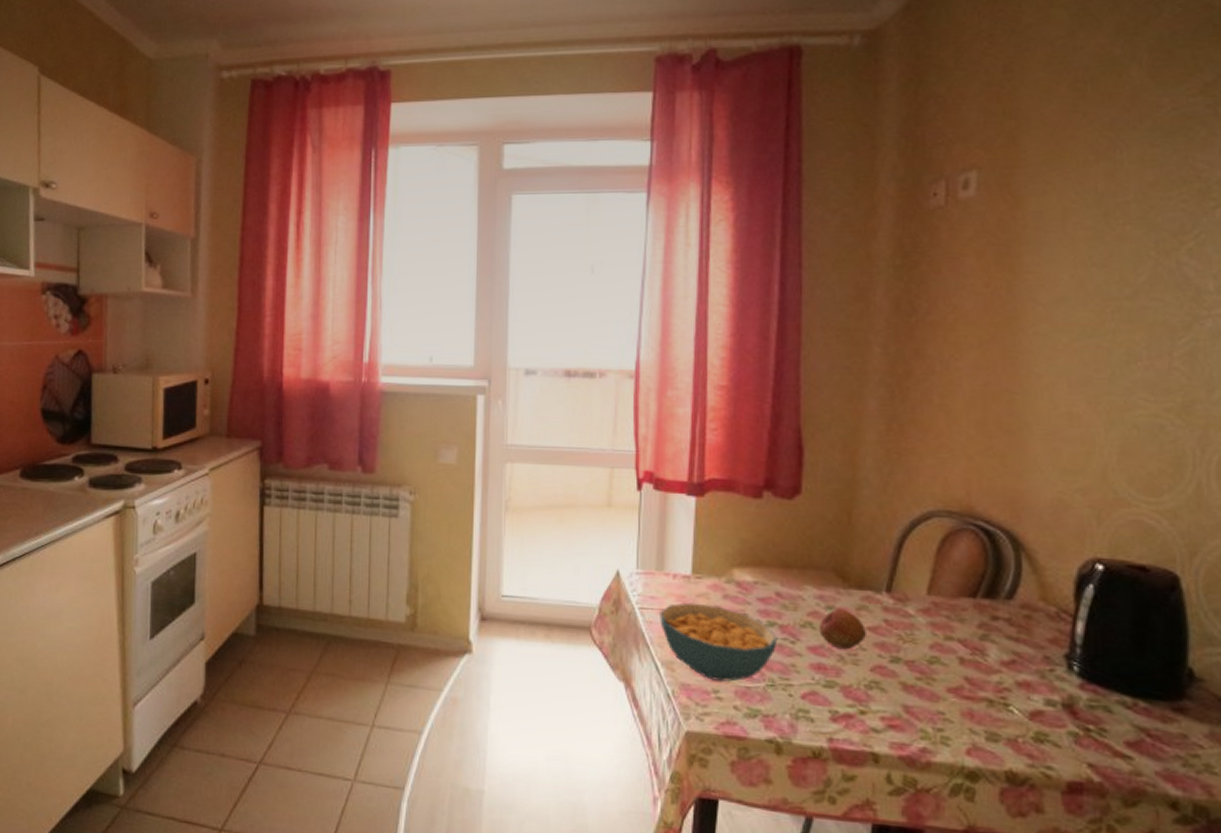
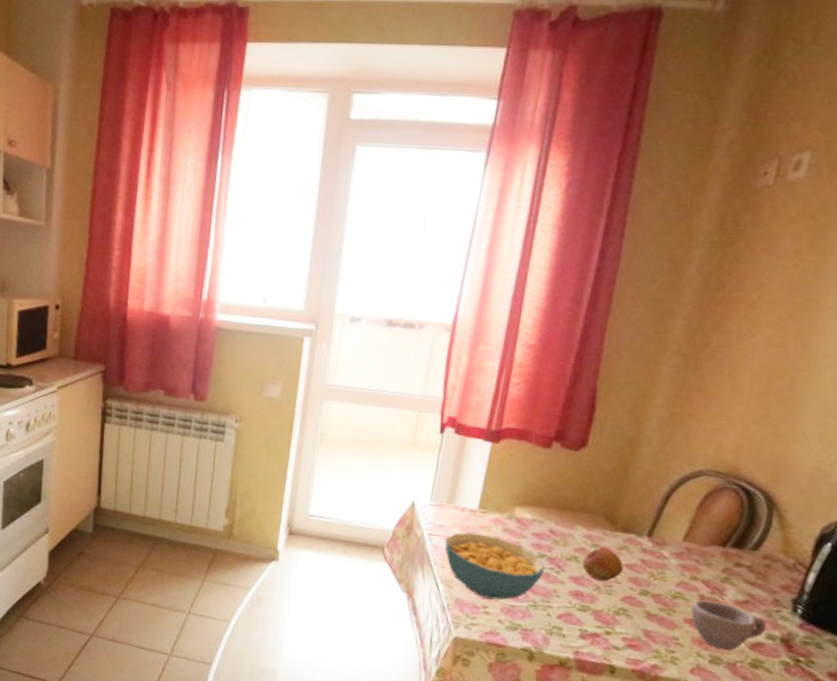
cup: none [952,664,1043,724] -> present [691,600,767,651]

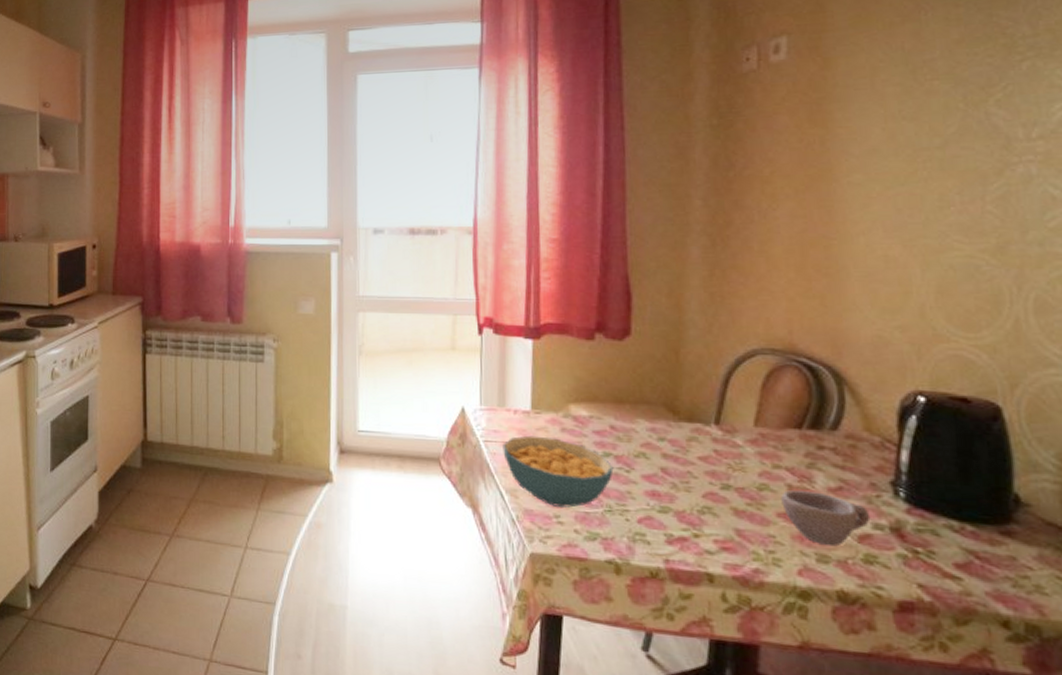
fruit: present [582,547,624,582] -> none [652,440,697,478]

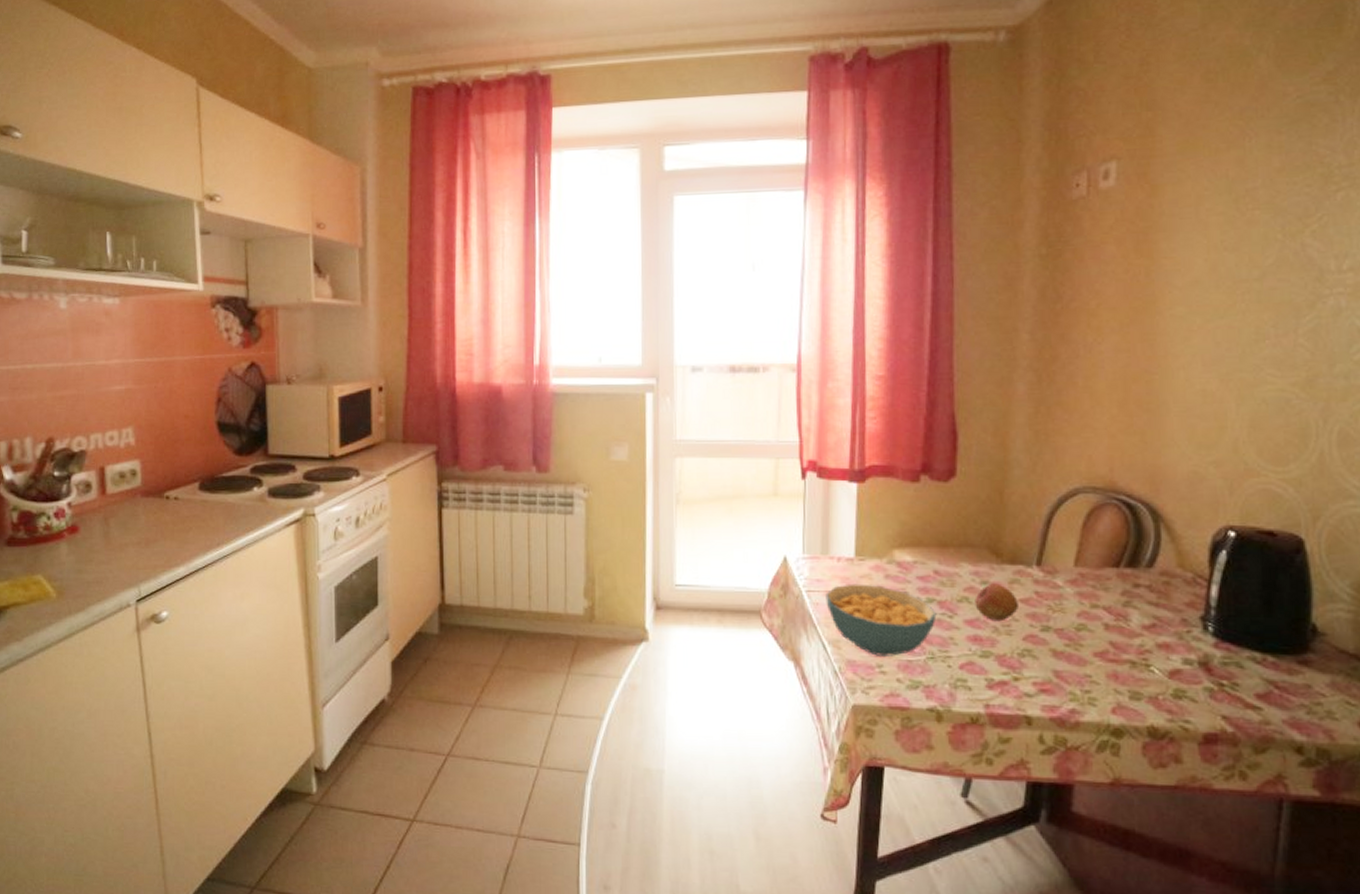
fruit: none [652,440,697,478] -> present [975,583,1018,622]
cup: present [781,490,871,547] -> none [1098,629,1181,683]

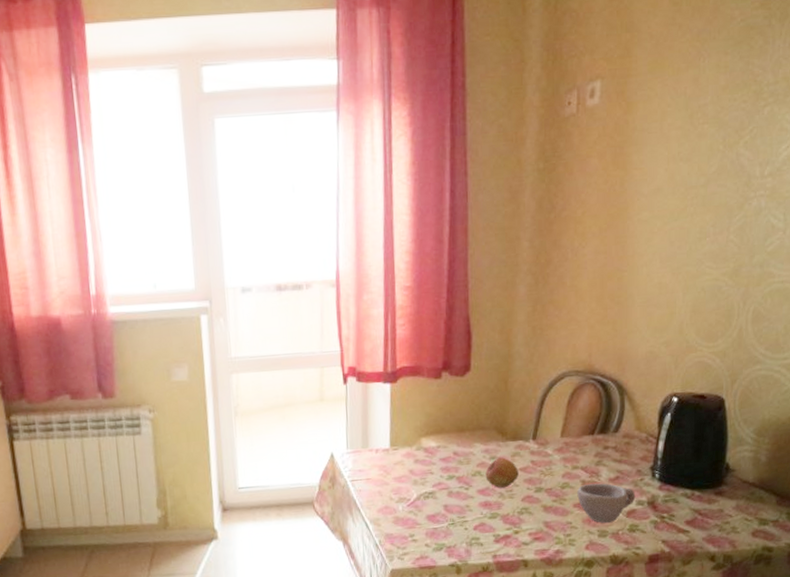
cereal bowl: present [825,583,937,656] -> none [367,469,456,528]
cup: none [1098,629,1181,683] -> present [577,483,636,524]

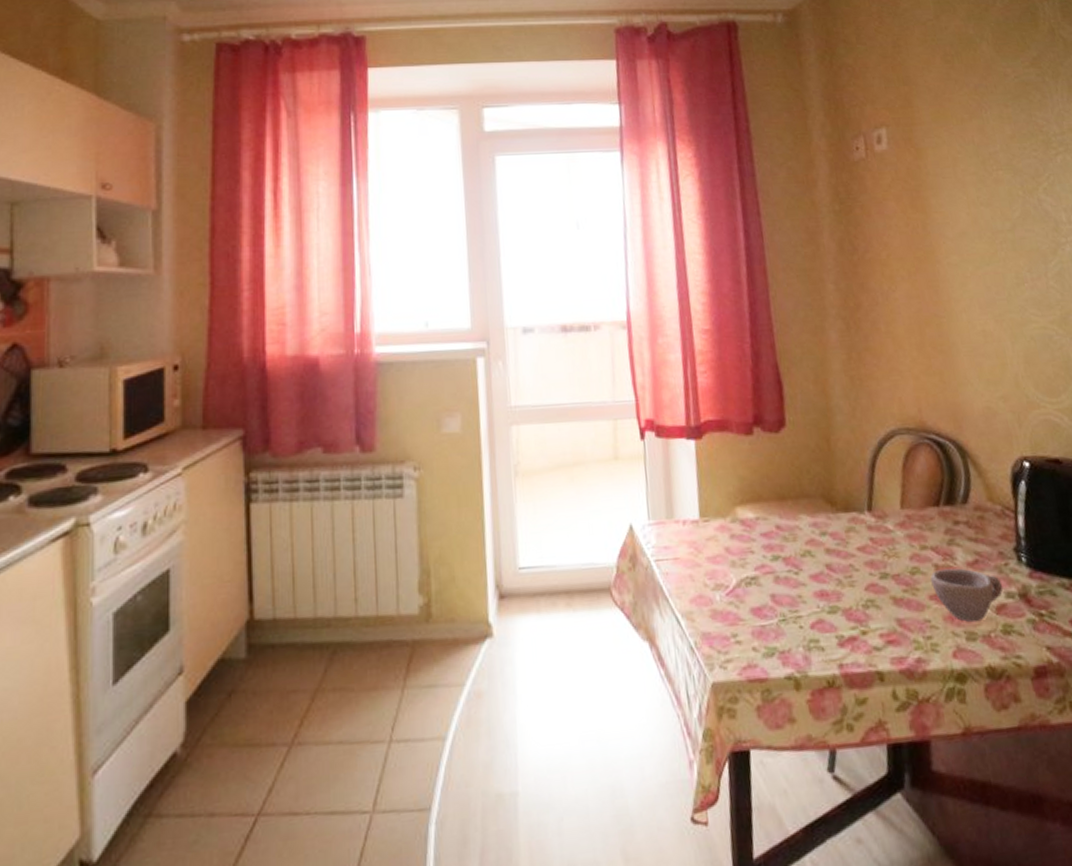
fruit: present [485,457,519,488] -> none [816,533,857,573]

